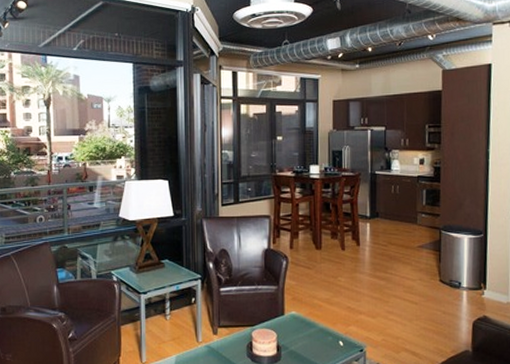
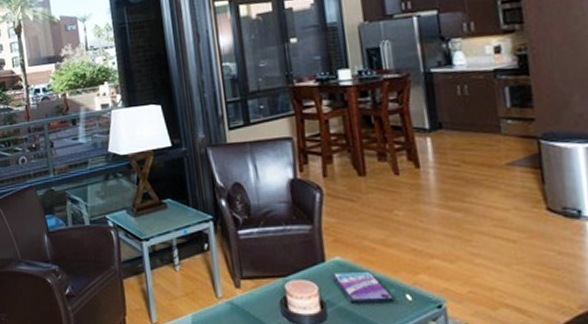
video game case: none [287,323,330,348] -> present [330,271,393,304]

